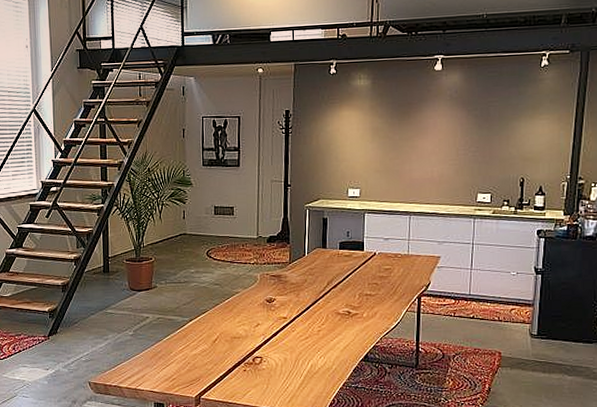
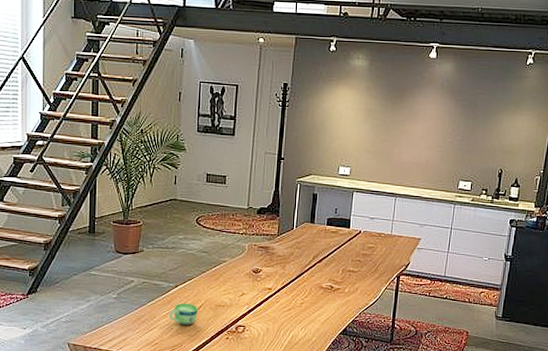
cup: none [185,336,214,359] -> present [169,302,199,325]

